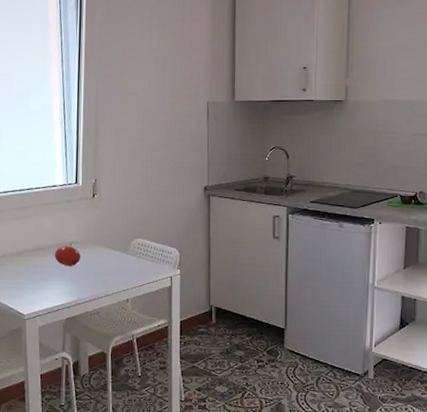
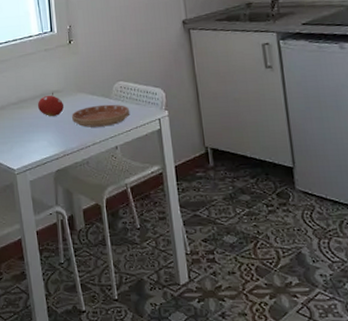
saucer: none [87,259,145,280] -> present [71,104,130,128]

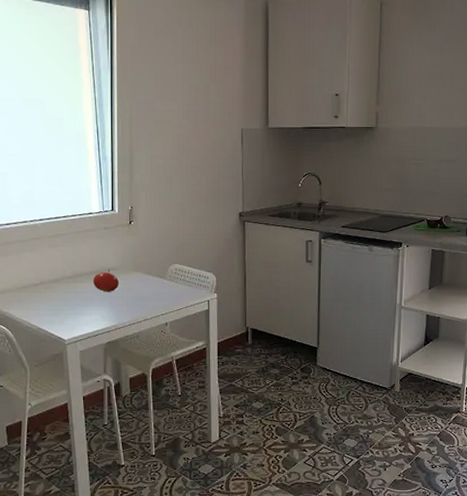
saucer: present [71,104,130,128] -> none [125,284,182,305]

